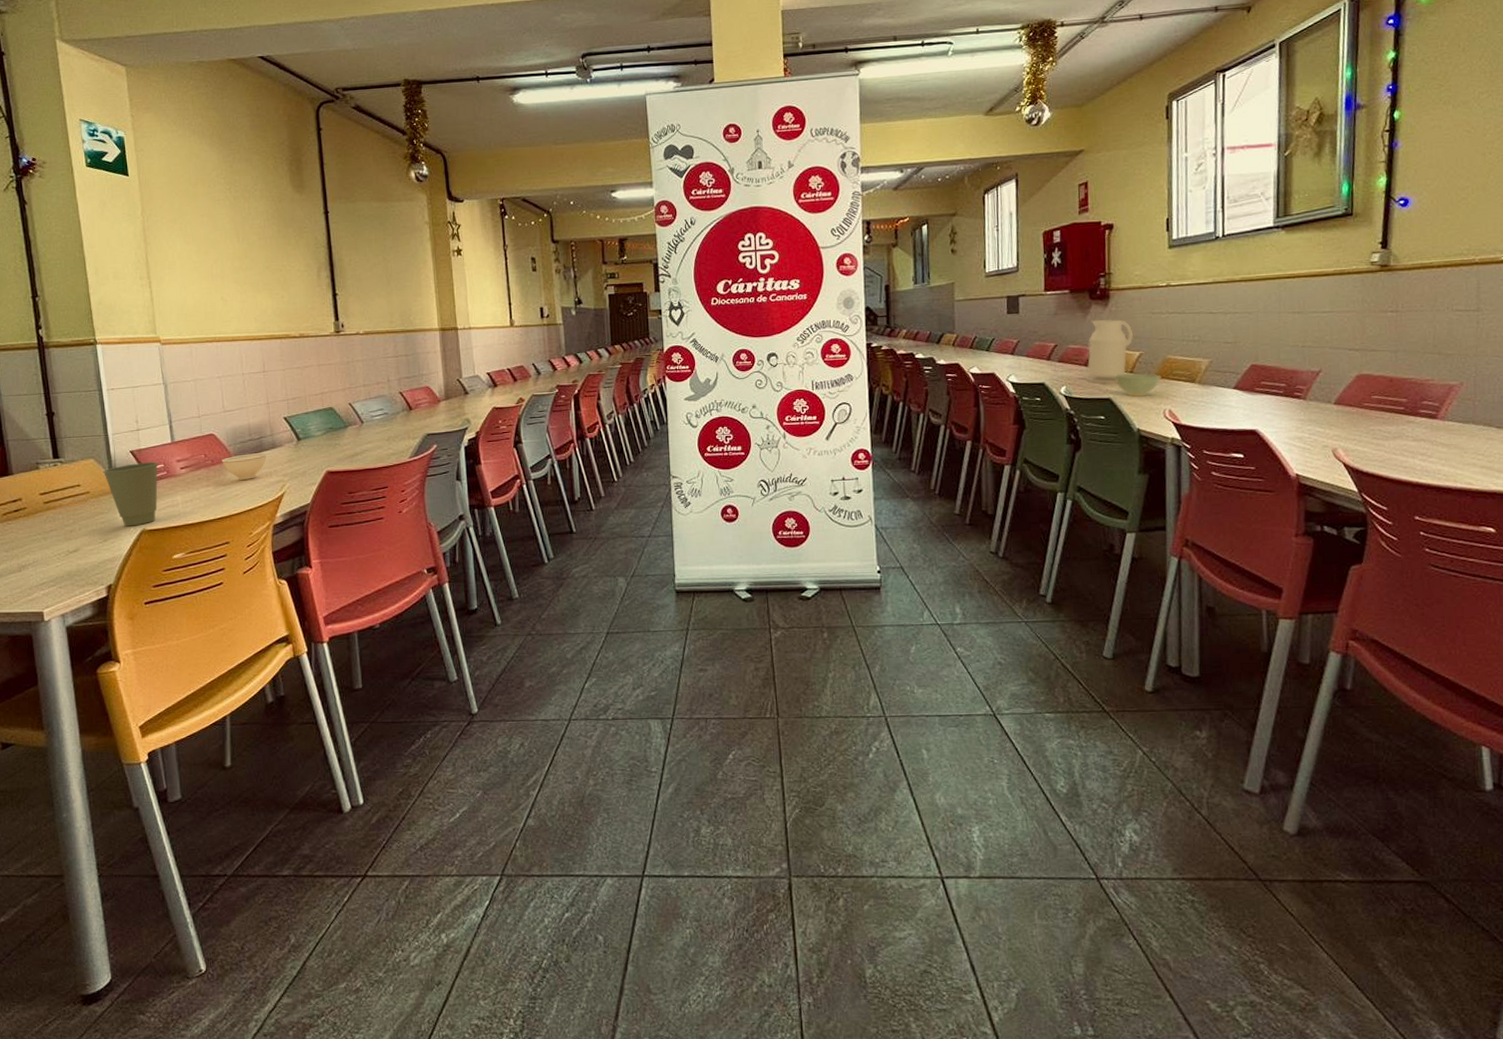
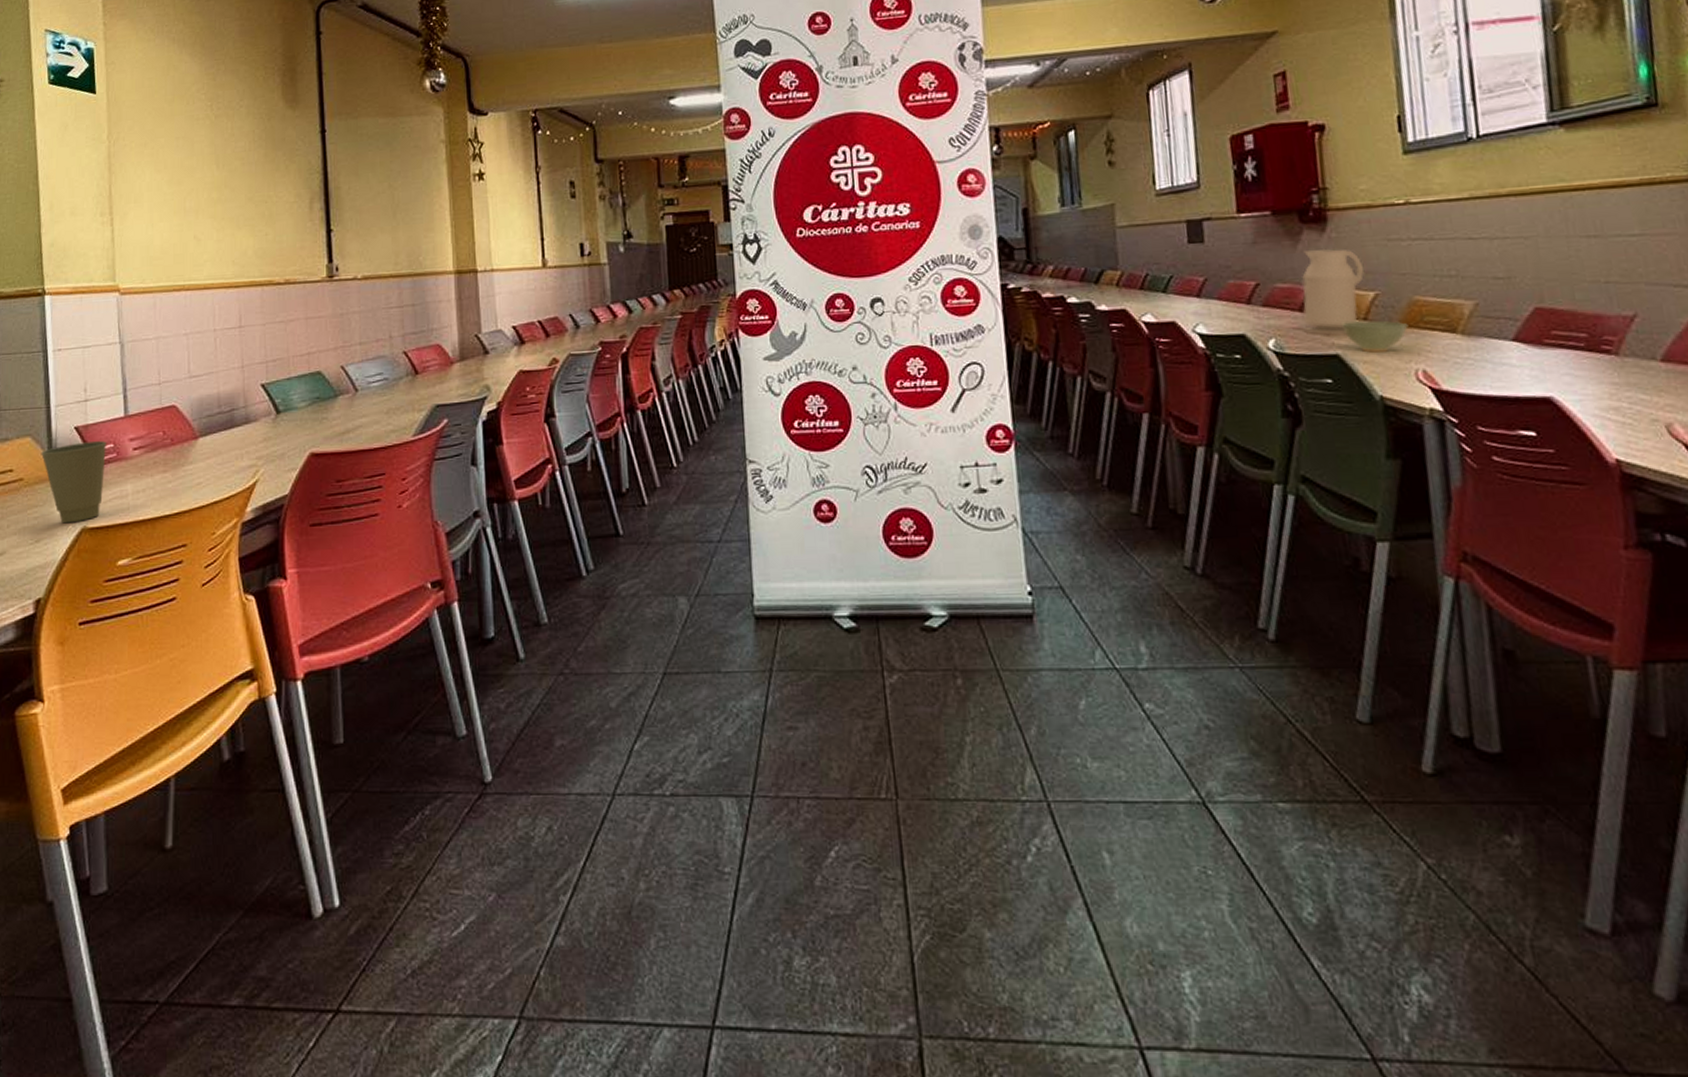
bowl: present [222,453,267,481] -> none [183,429,238,465]

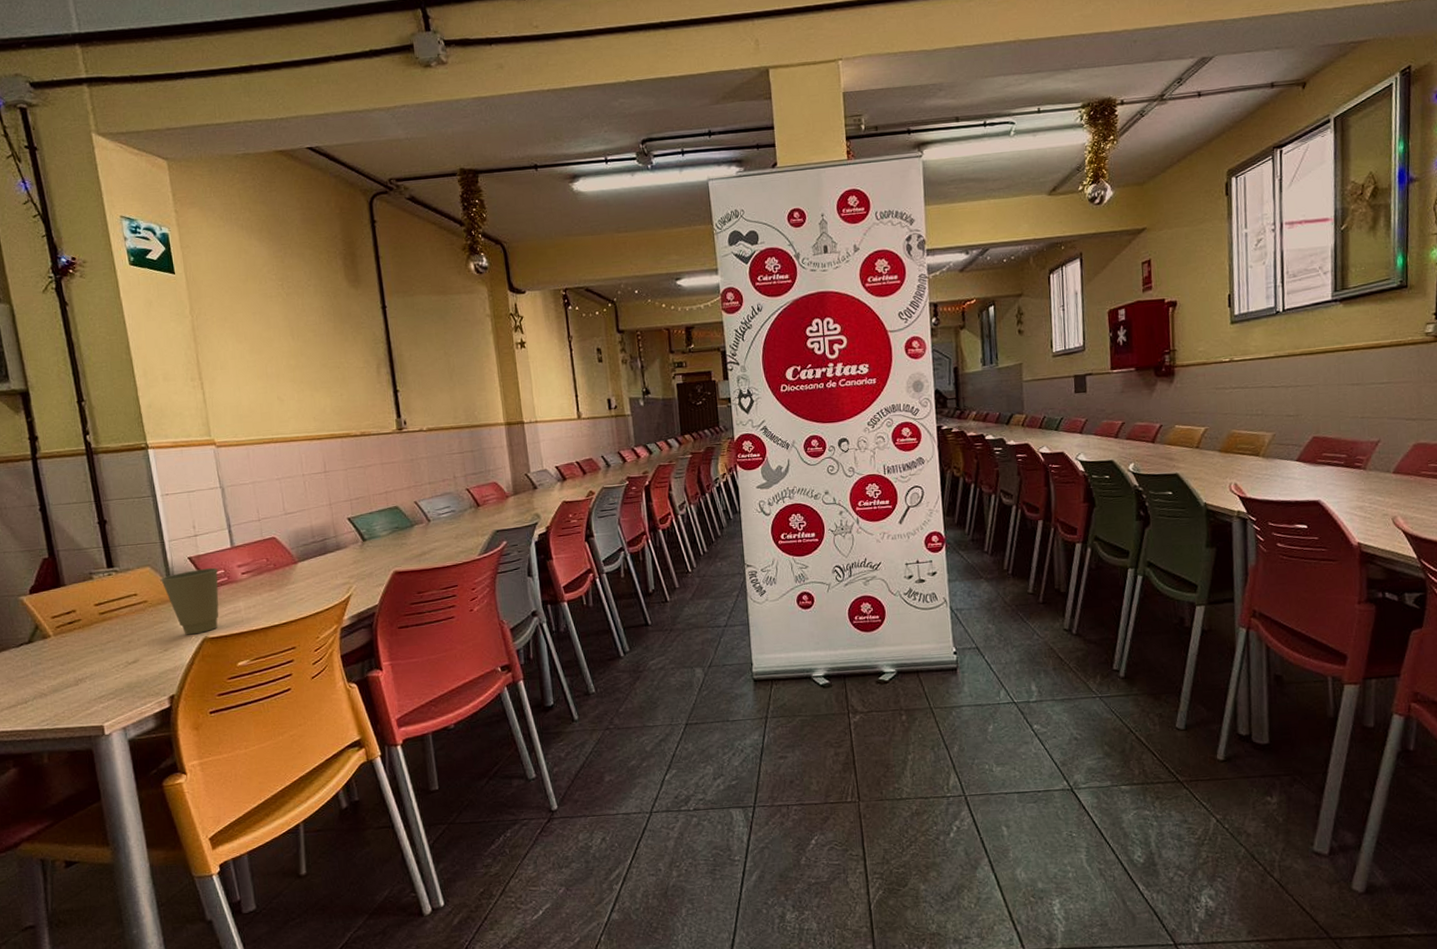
water jug: present [1302,248,1365,337] -> none [1153,395,1199,461]
bowl: present [1340,320,1408,353] -> none [1180,448,1227,472]

